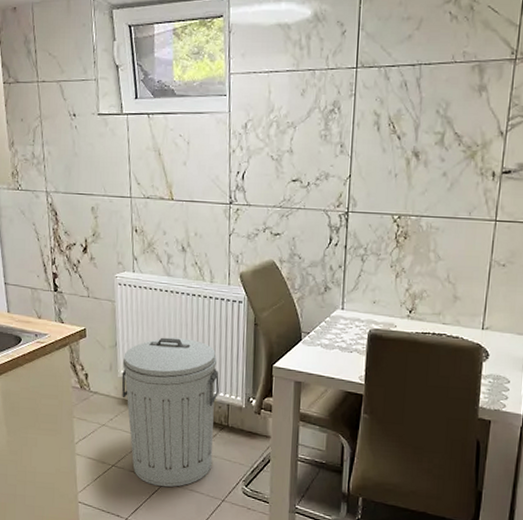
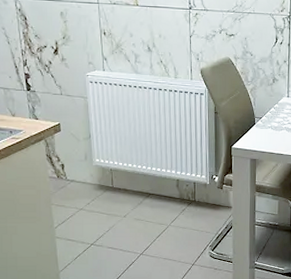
trash can: present [121,337,220,487] -> none [96,128,187,259]

